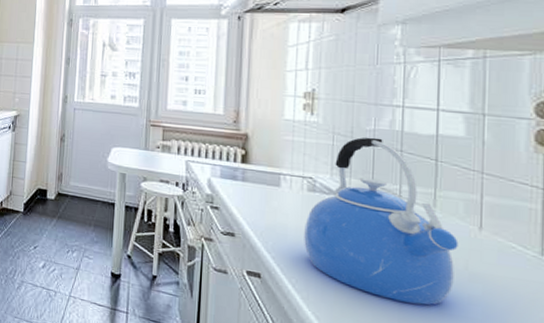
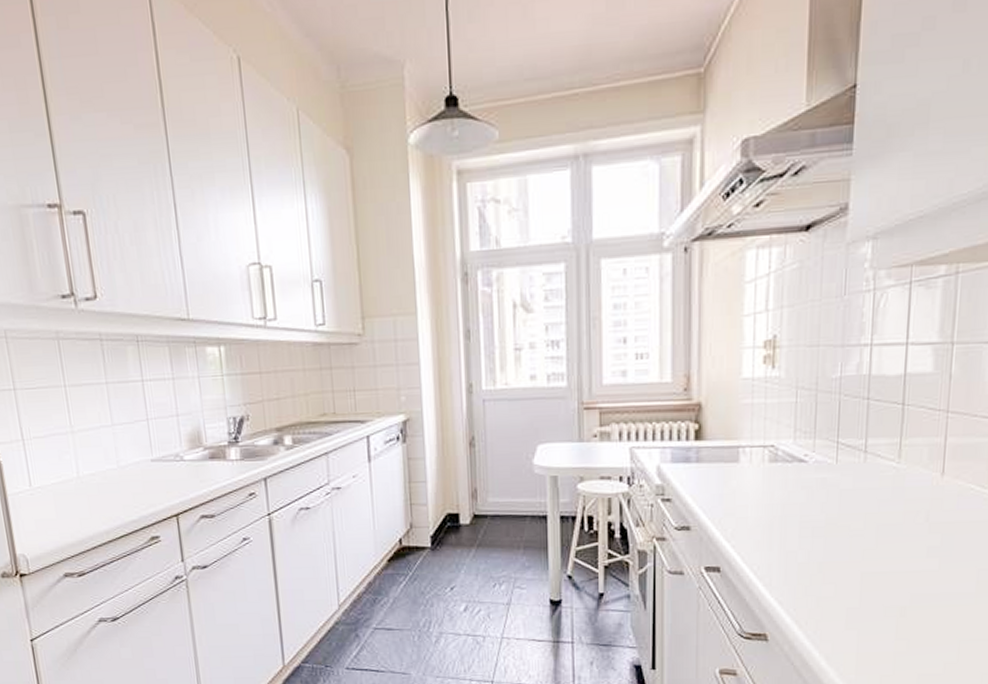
kettle: present [304,137,459,306] -> none [766,386,921,568]

